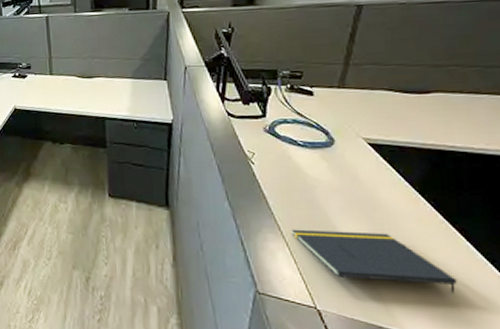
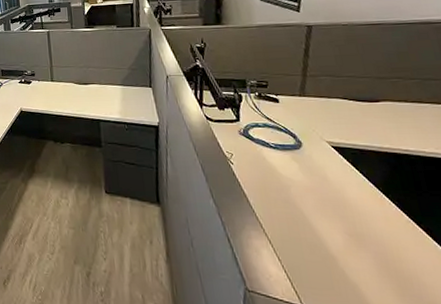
notepad: present [292,229,457,294] -> none [273,227,432,294]

